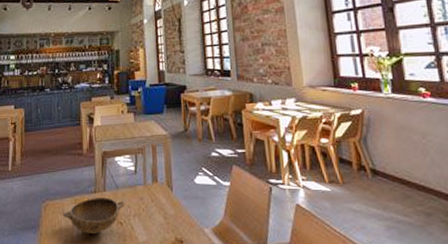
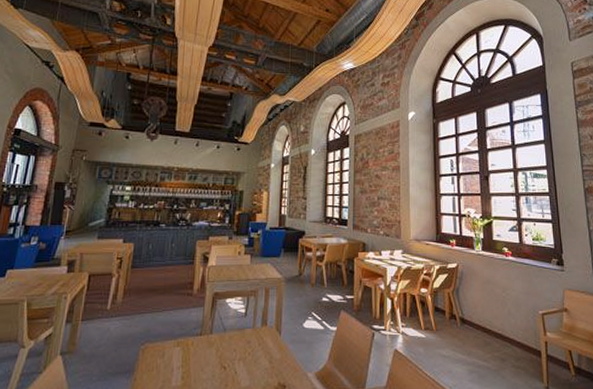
bowl: present [62,198,125,235] -> none [162,341,231,380]

